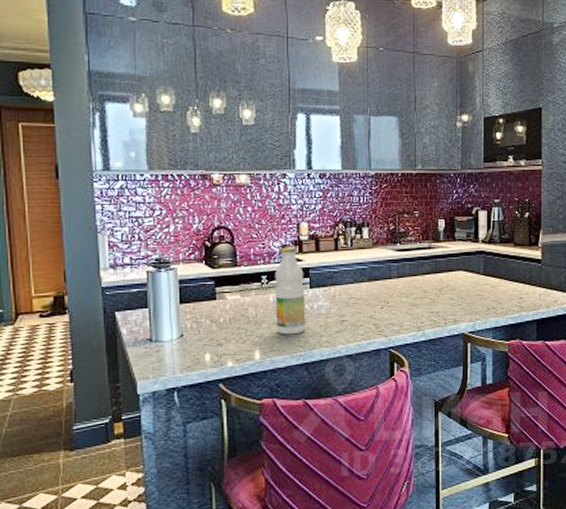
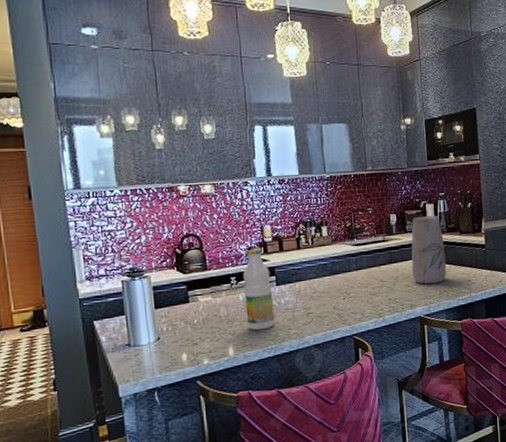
vase: none [458,223,497,299] -> present [411,215,447,284]

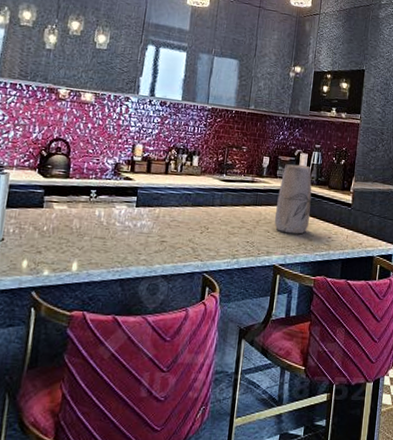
bottle: present [243,249,275,331] -> none [98,165,133,250]

